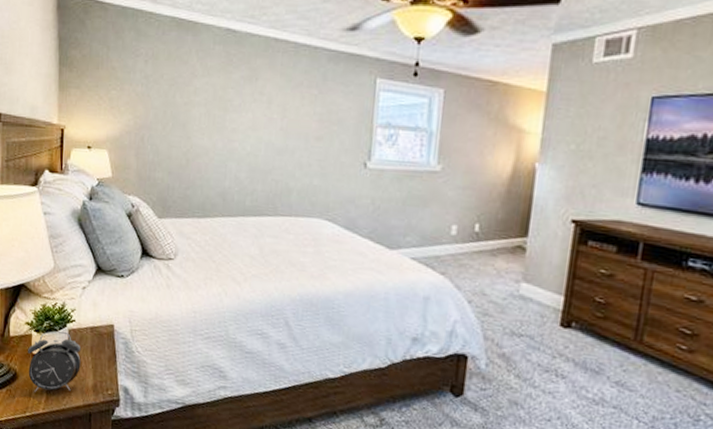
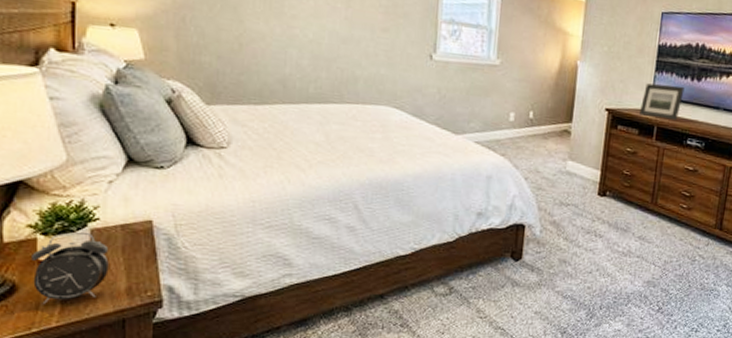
picture frame: none [617,188,685,235] -> present [638,83,685,120]

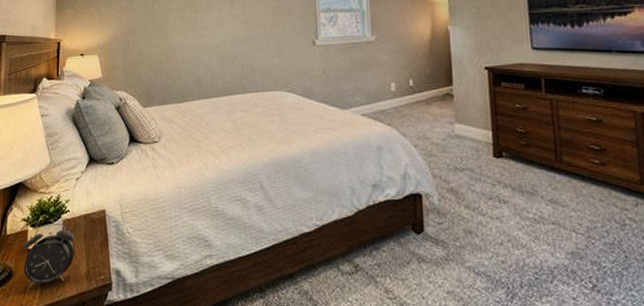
picture frame: present [638,83,685,120] -> none [520,34,567,70]

